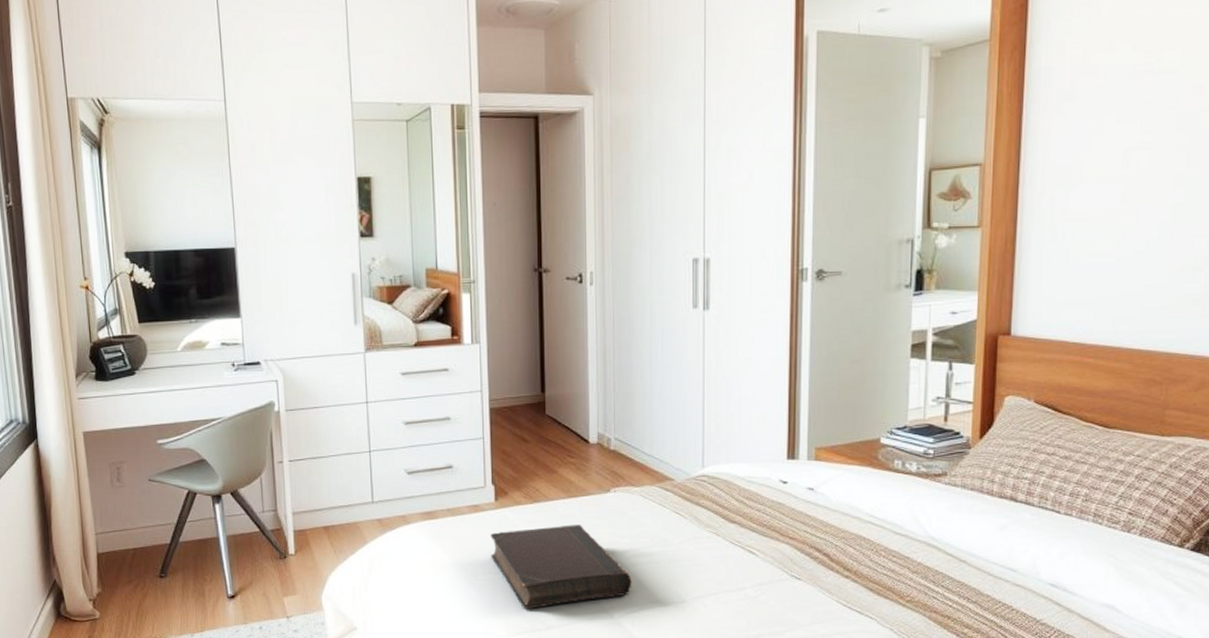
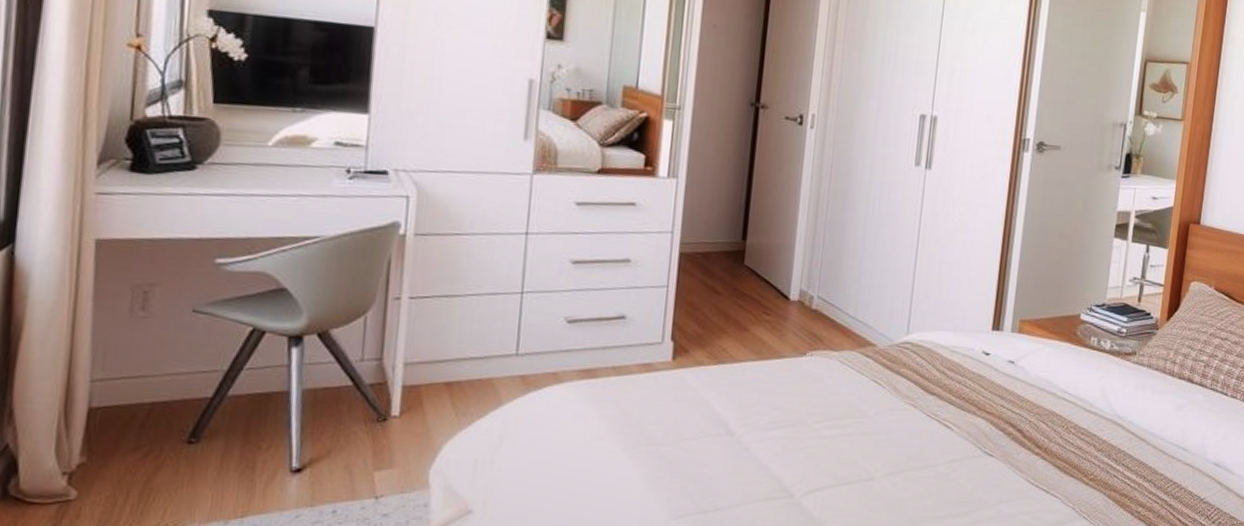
book: present [490,525,632,609] -> none [658,390,819,487]

